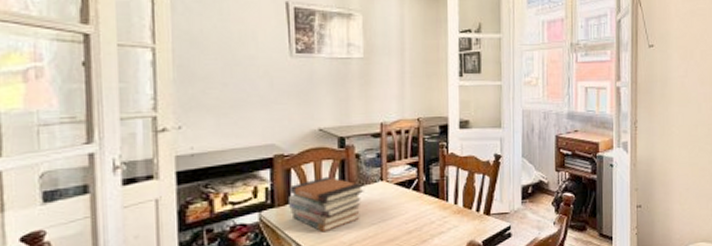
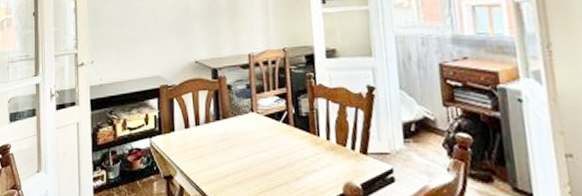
book stack: present [289,176,364,233] -> none [172,106,237,161]

